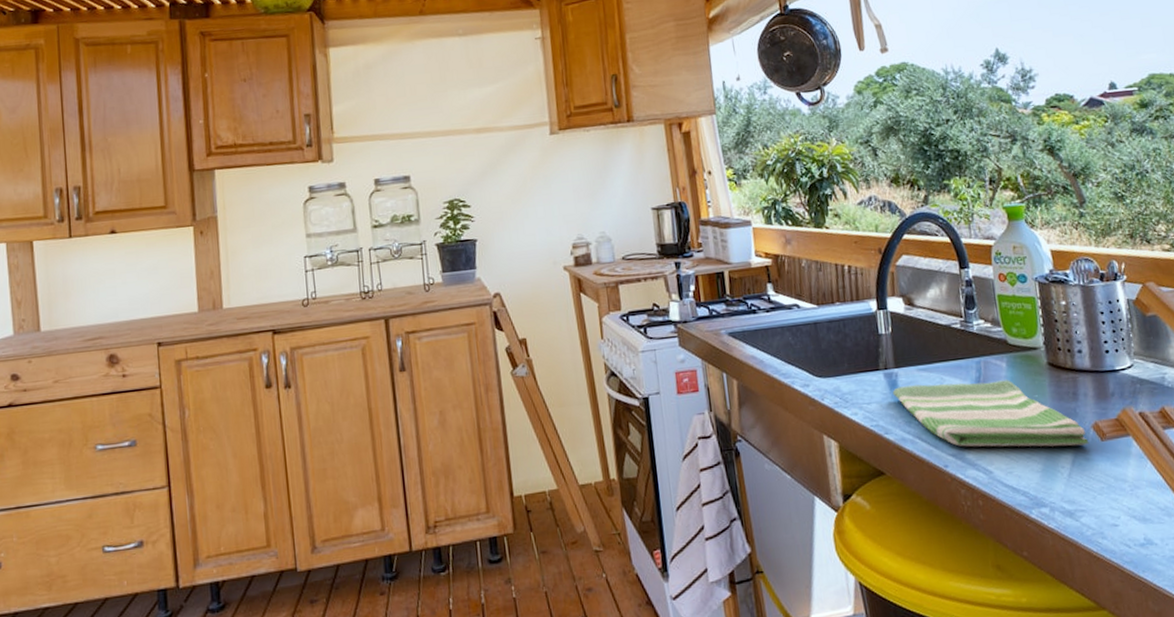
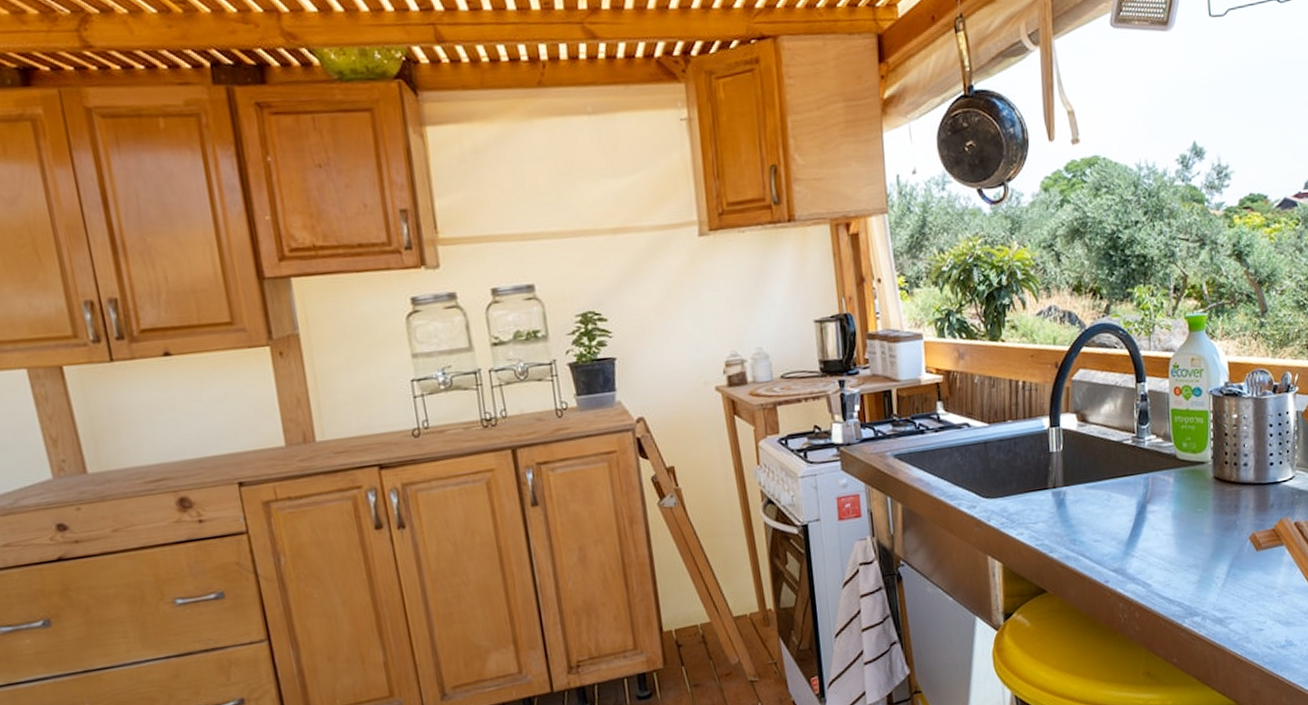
dish towel: present [892,379,1089,447] -> none [1059,494,1245,562]

